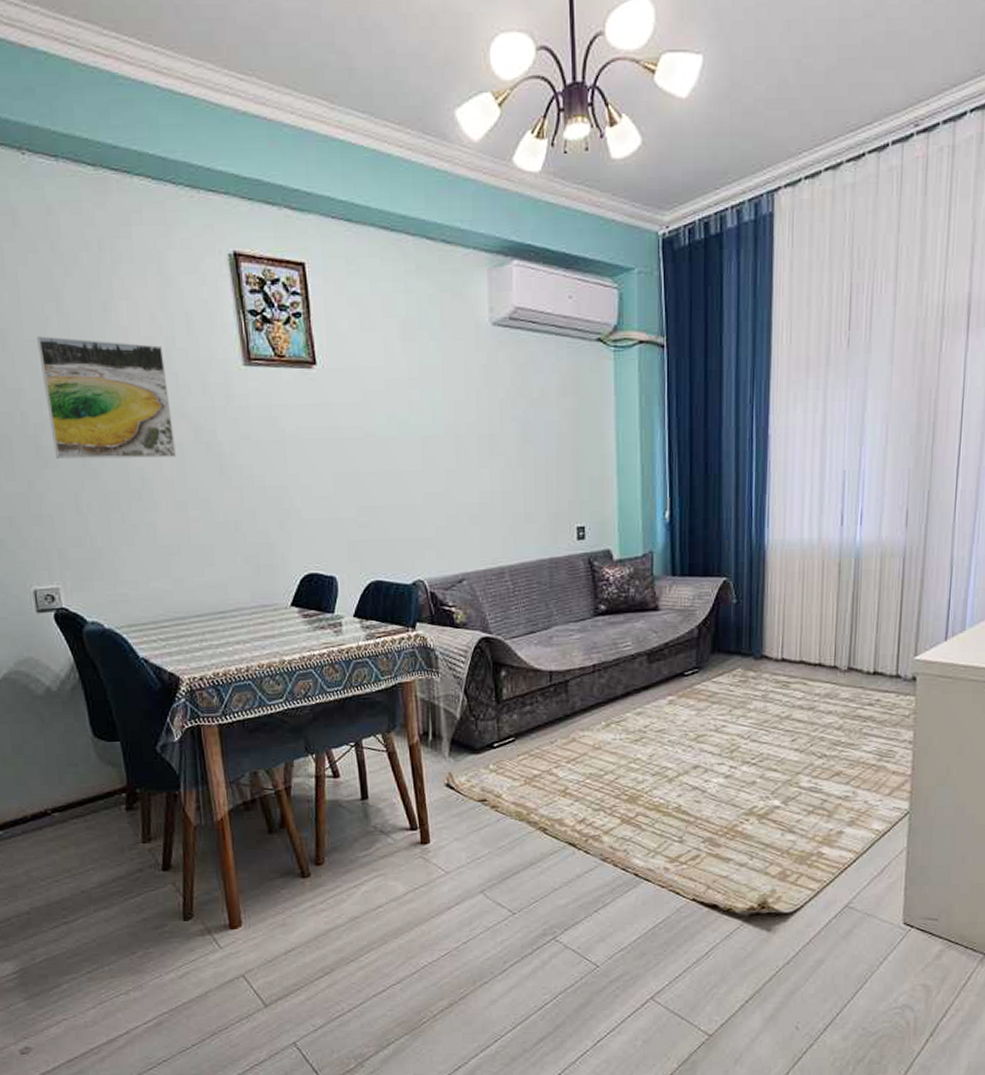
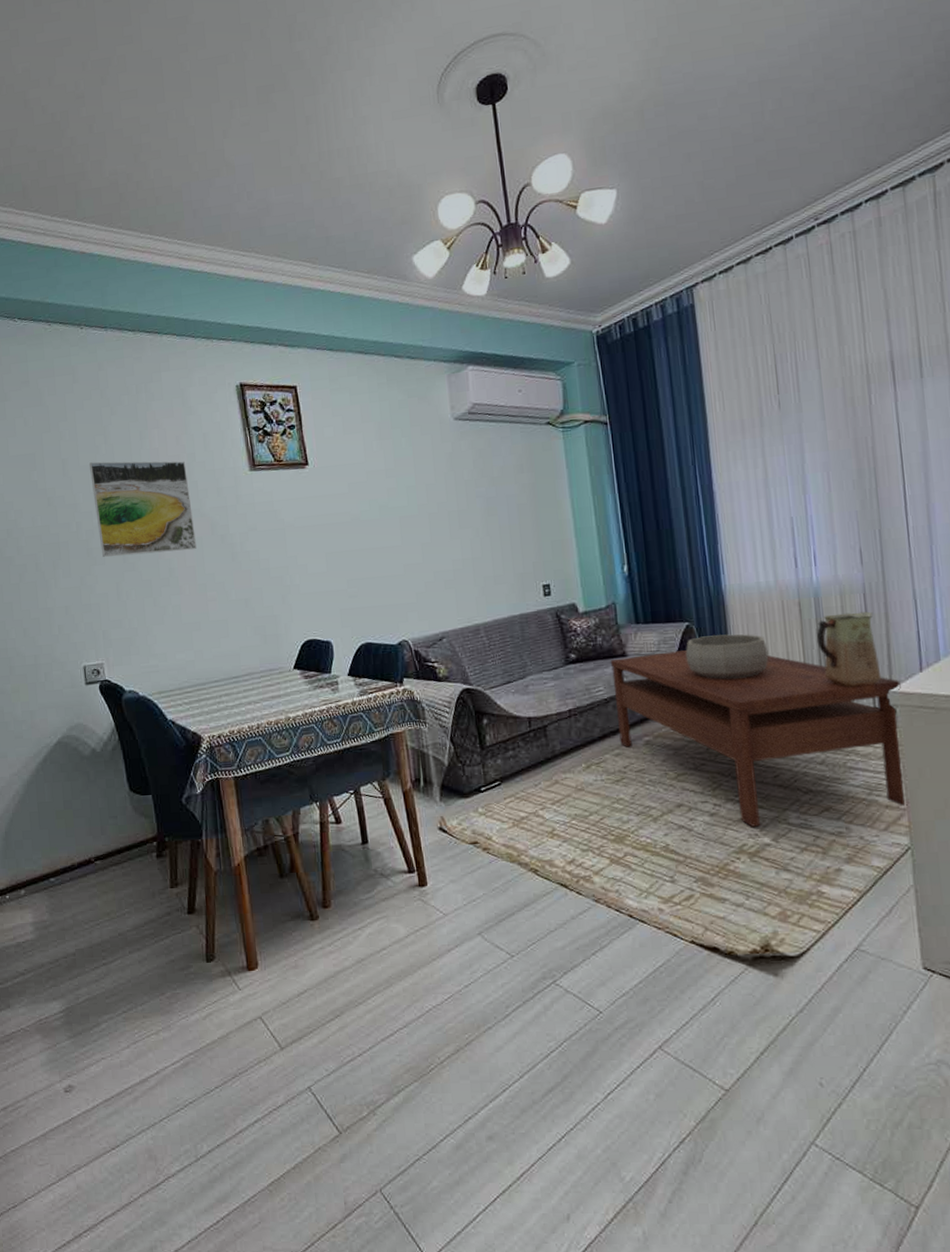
coffee table: none [641,607,925,790] -> present [610,650,908,827]
decorative bowl: none [719,592,803,640] -> present [685,634,769,680]
vase: none [851,576,909,653] -> present [816,611,882,687]

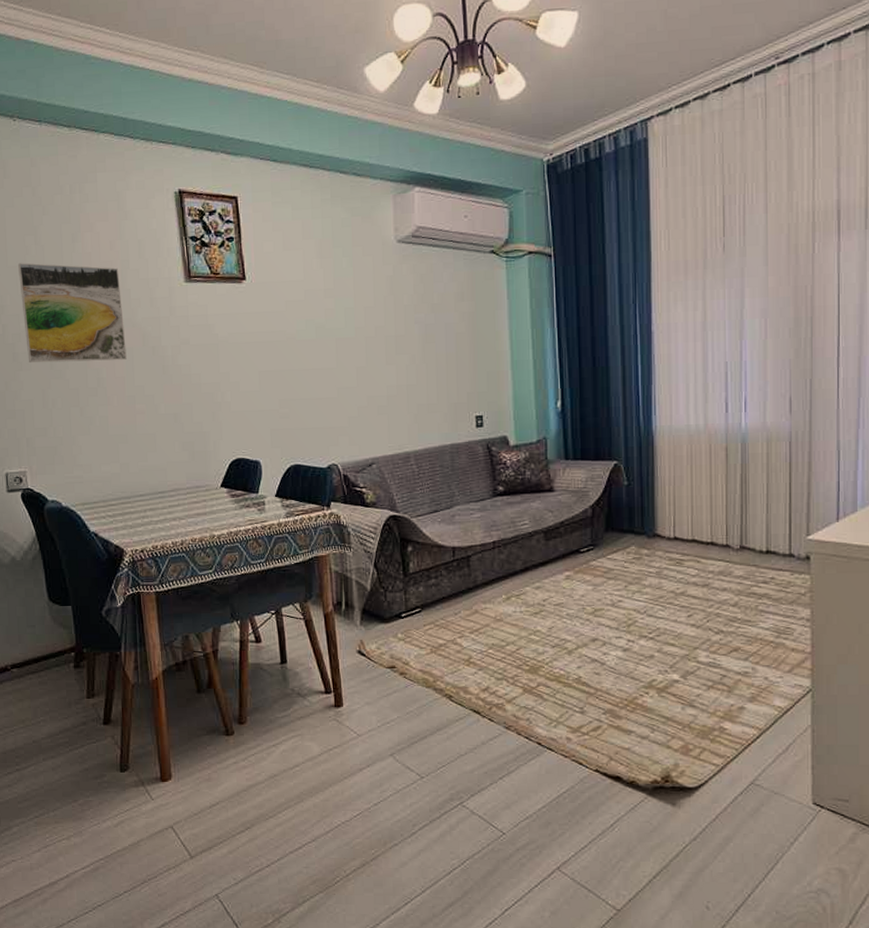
coffee table: present [610,650,908,827] -> none [537,489,817,664]
decorative bowl: present [685,634,769,680] -> none [611,475,693,519]
vase: present [816,611,882,687] -> none [740,459,799,533]

